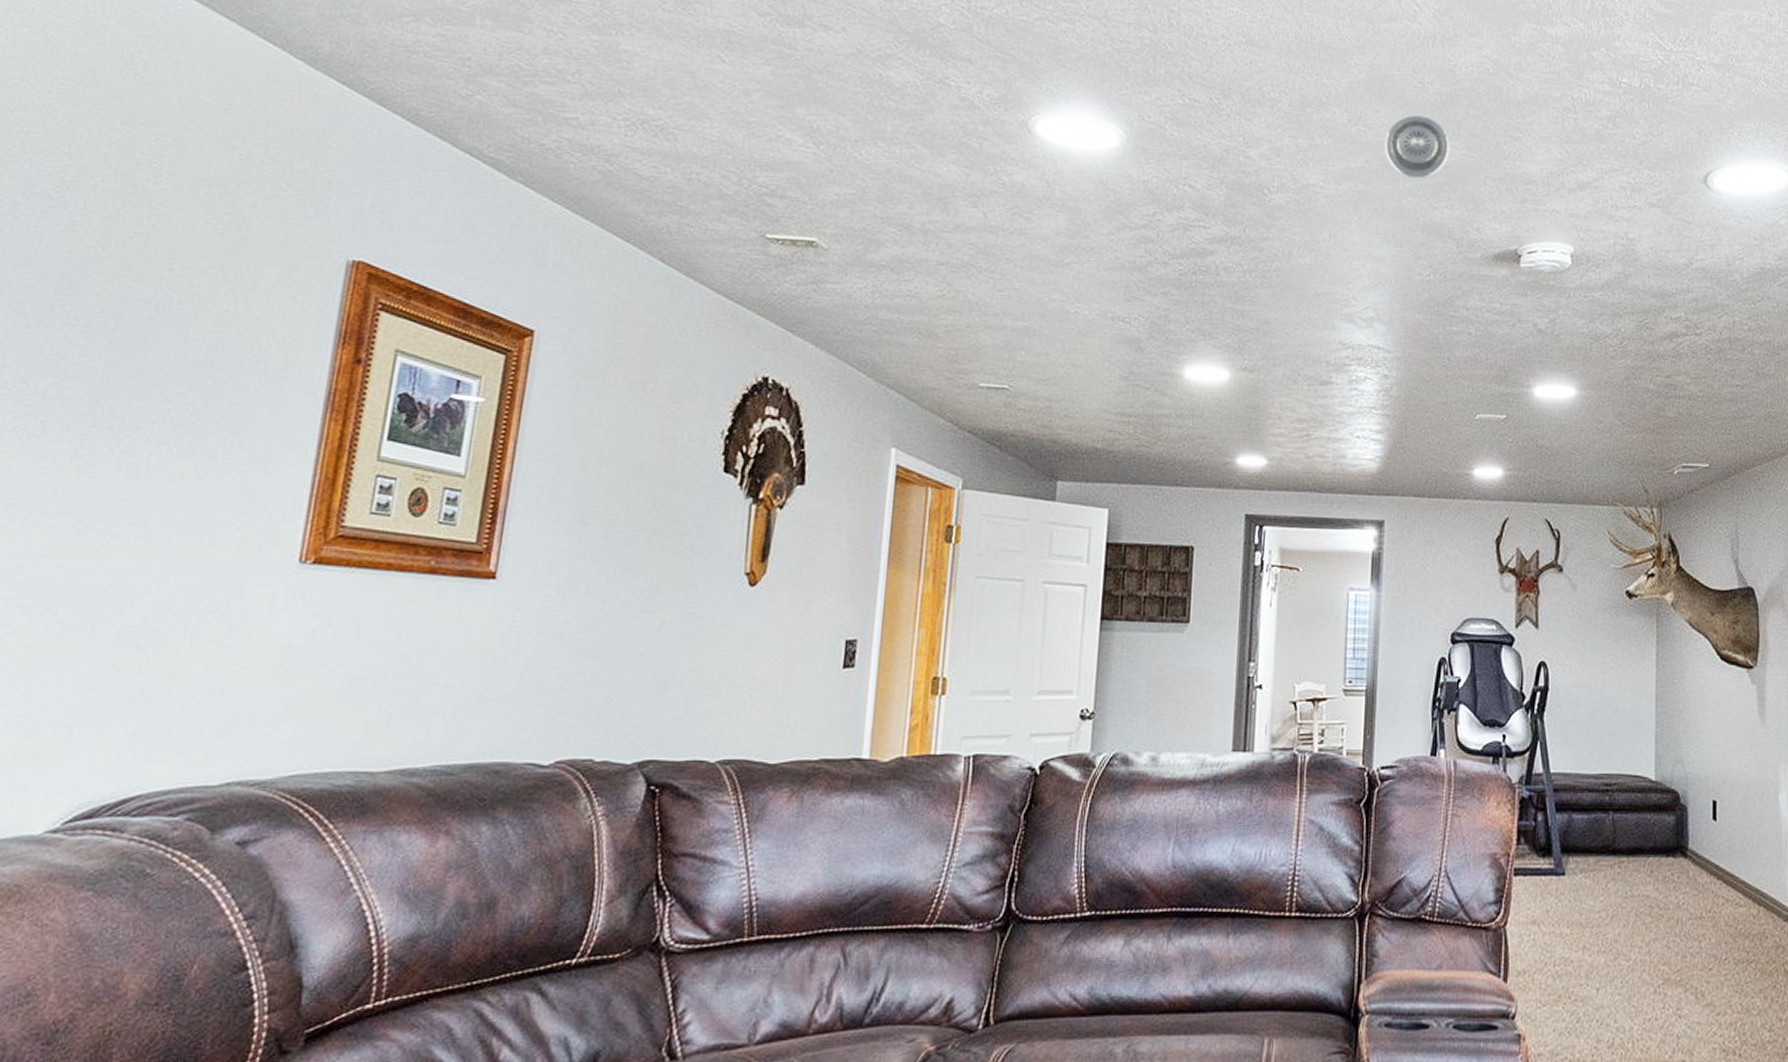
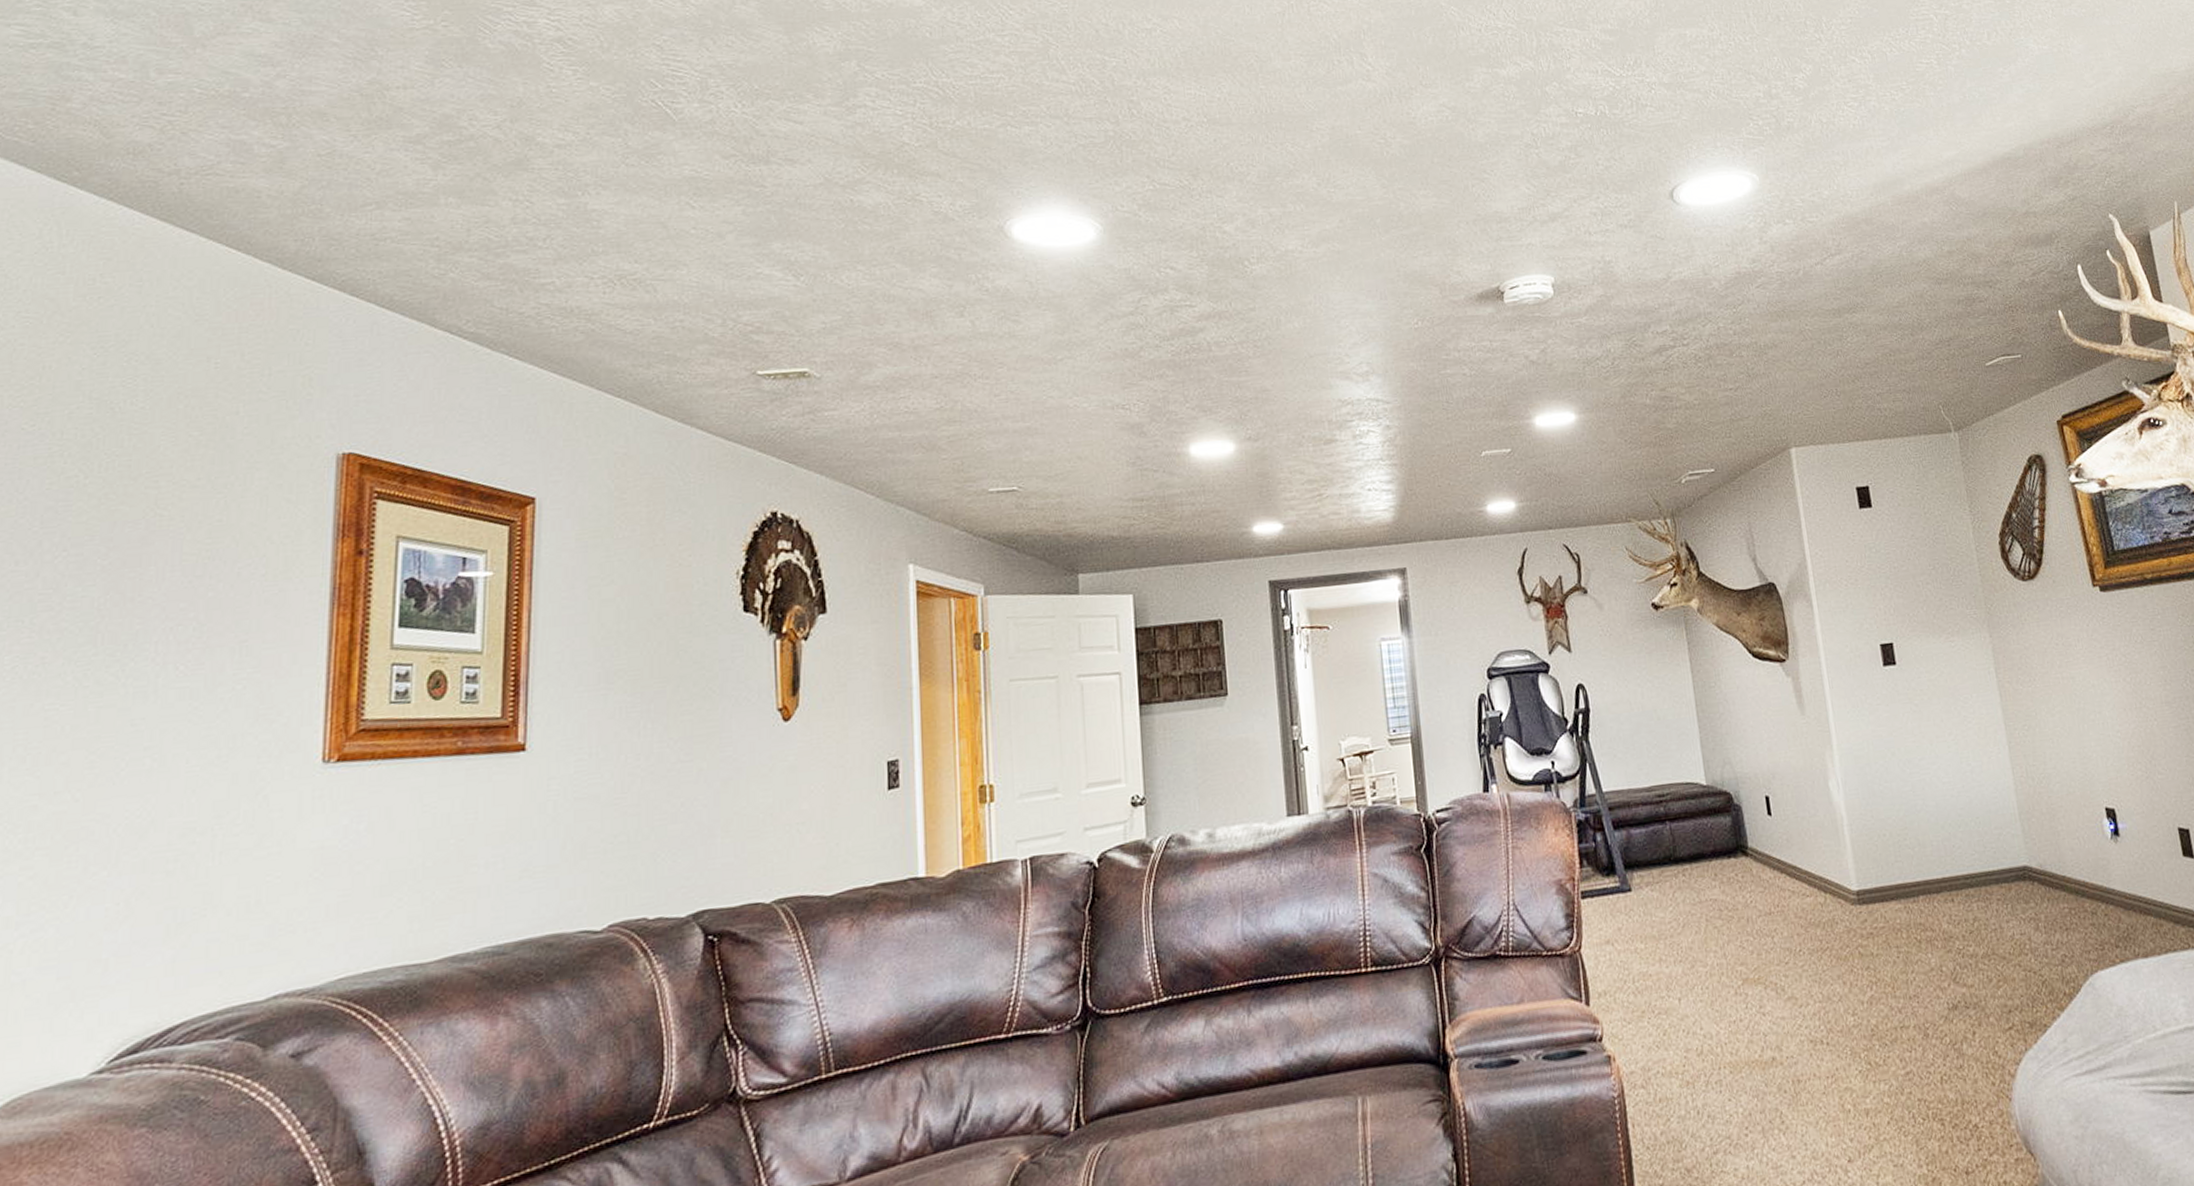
smoke detector: present [1384,115,1450,178] -> none [1355,170,1421,231]

